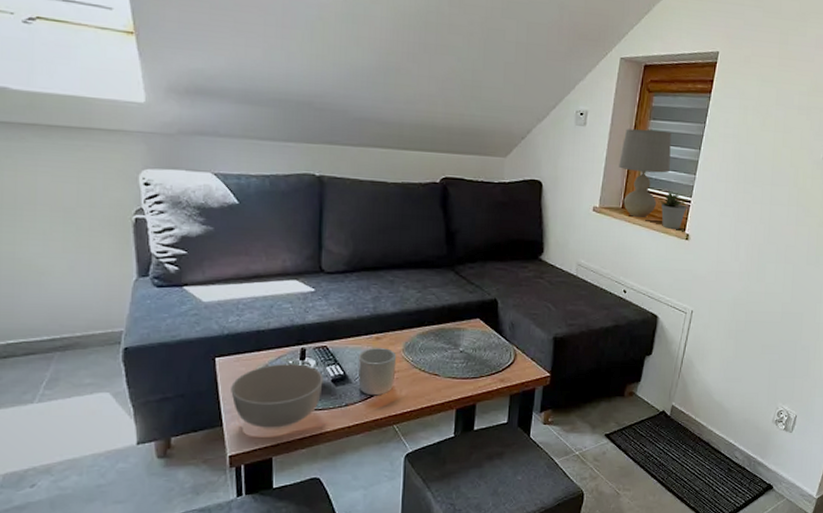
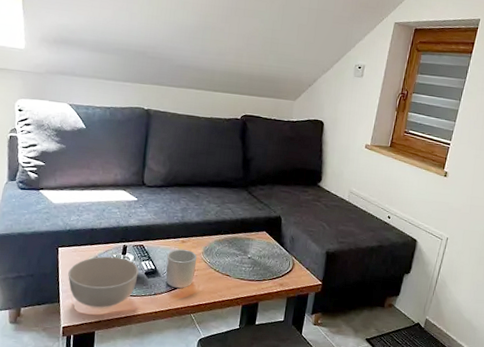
table lamp: present [619,129,672,219] -> none [389,81,436,157]
potted plant: present [659,190,687,230] -> none [423,133,446,168]

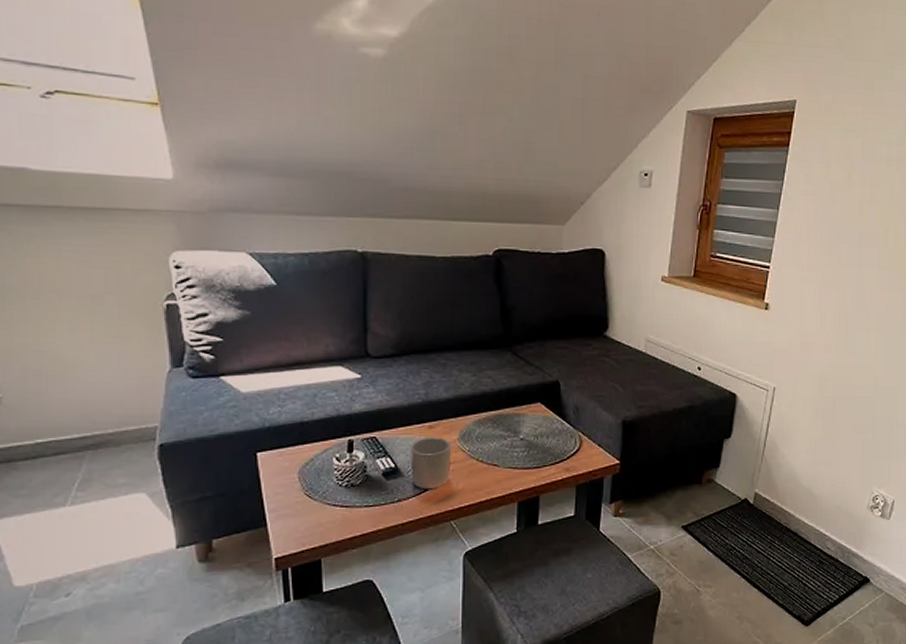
bowl: present [68,256,139,310] -> none [275,457,373,530]

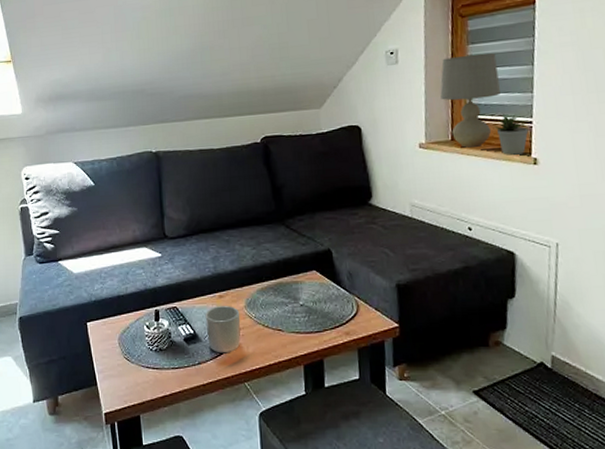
table lamp: none [689,189,746,288] -> present [440,53,501,149]
potted plant: none [735,255,765,299] -> present [494,114,529,156]

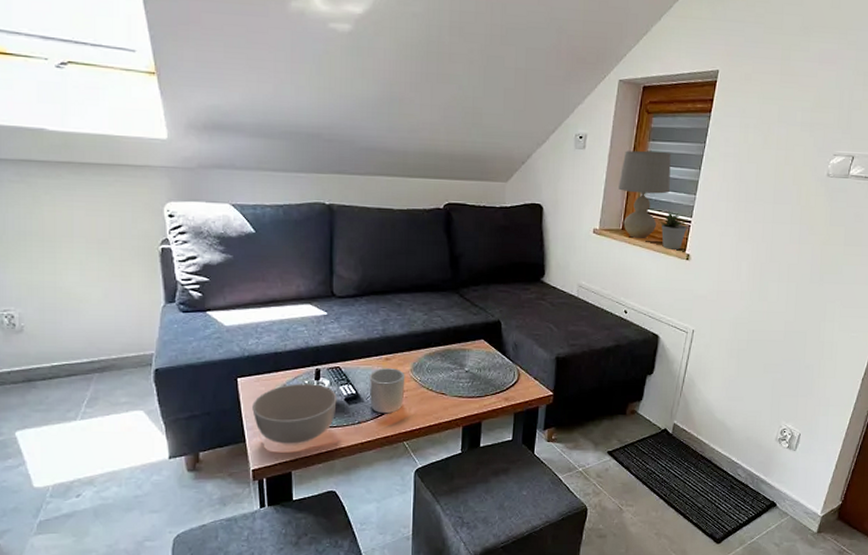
bowl: none [101,325,177,389] -> present [252,384,337,446]

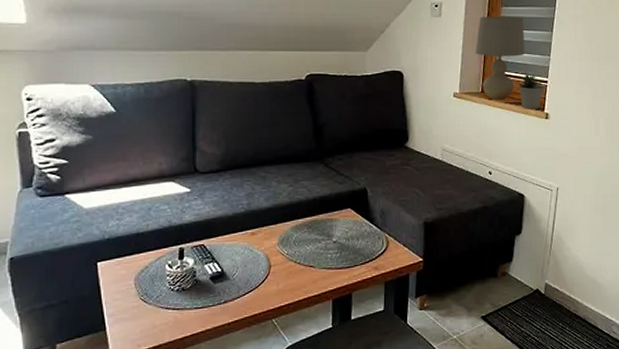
bowl: present [252,384,337,446] -> none [113,264,202,332]
mug: present [369,368,405,414] -> none [235,243,272,291]

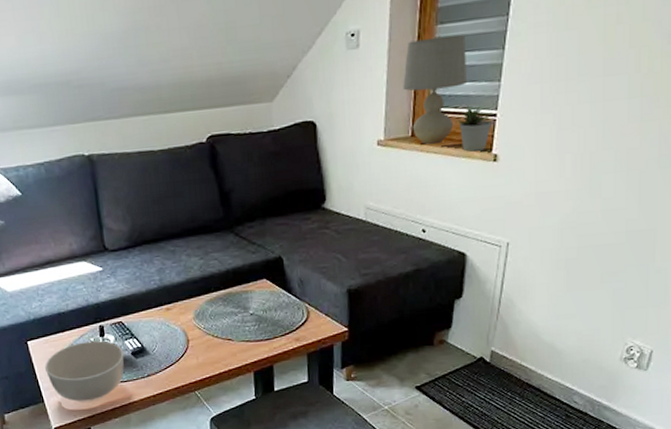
bowl: none [113,264,202,332] -> present [45,341,125,404]

